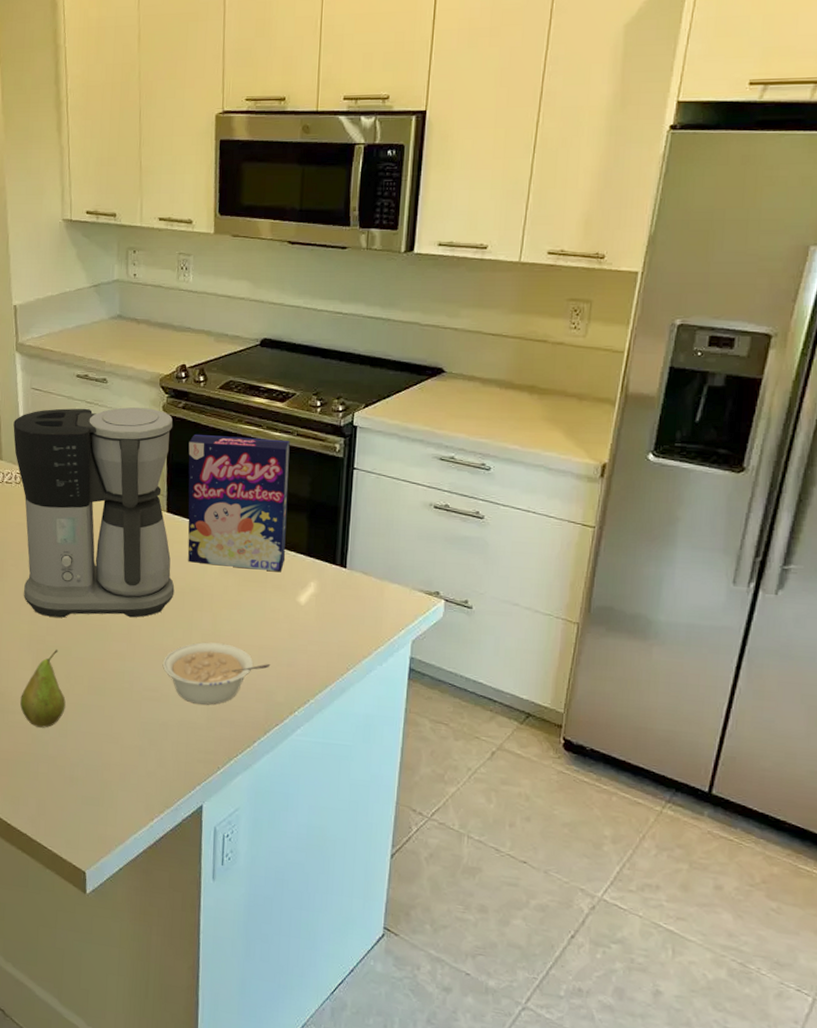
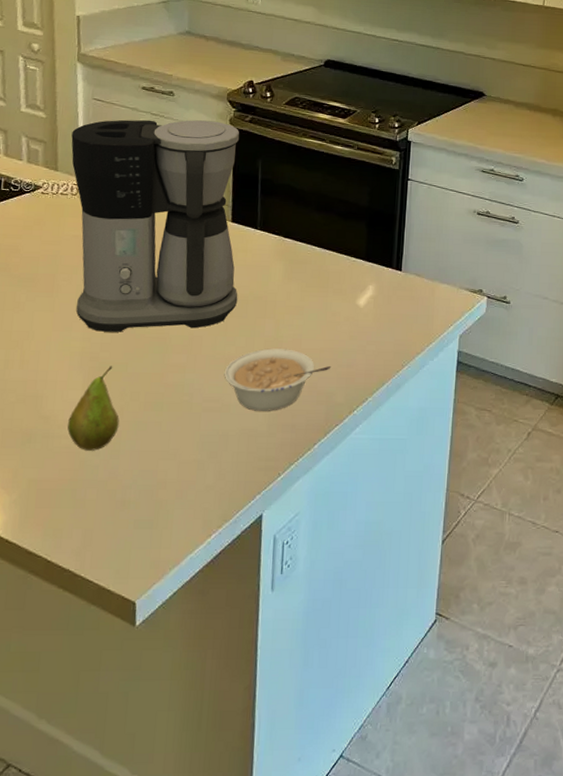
cereal box: present [187,434,290,571] -> none [252,146,351,276]

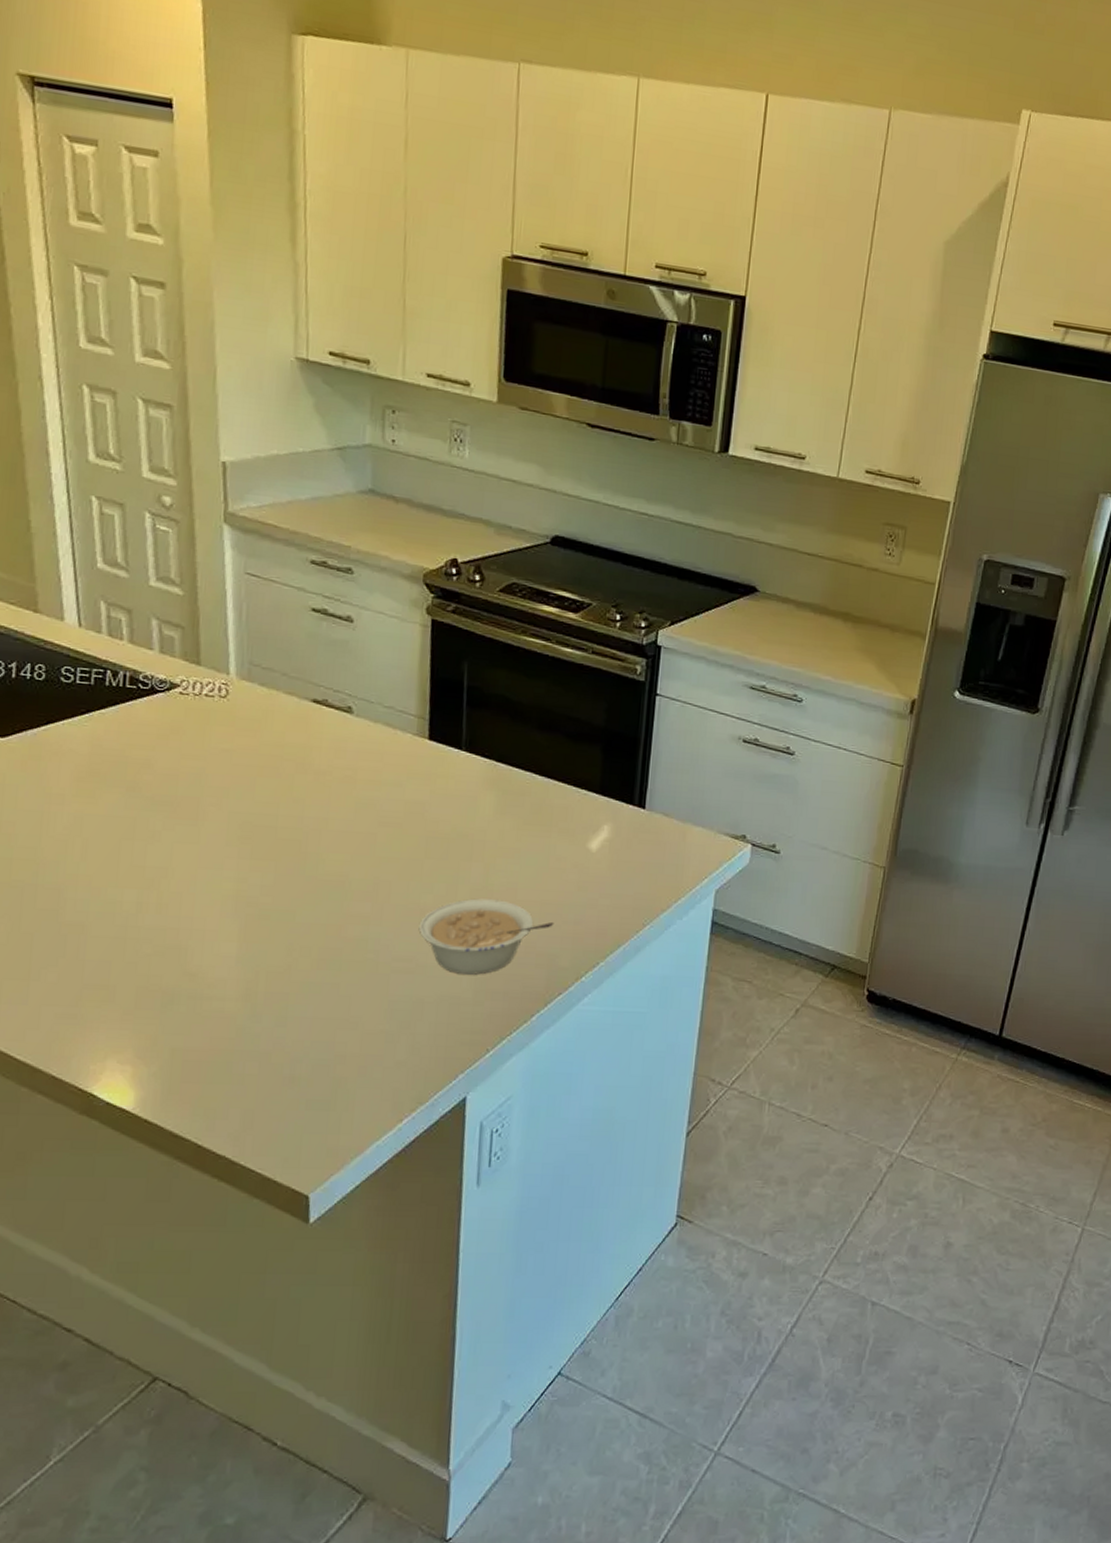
fruit: present [67,366,119,451] -> none [220,913,286,1016]
coffee maker: present [71,119,240,332] -> none [217,602,440,873]

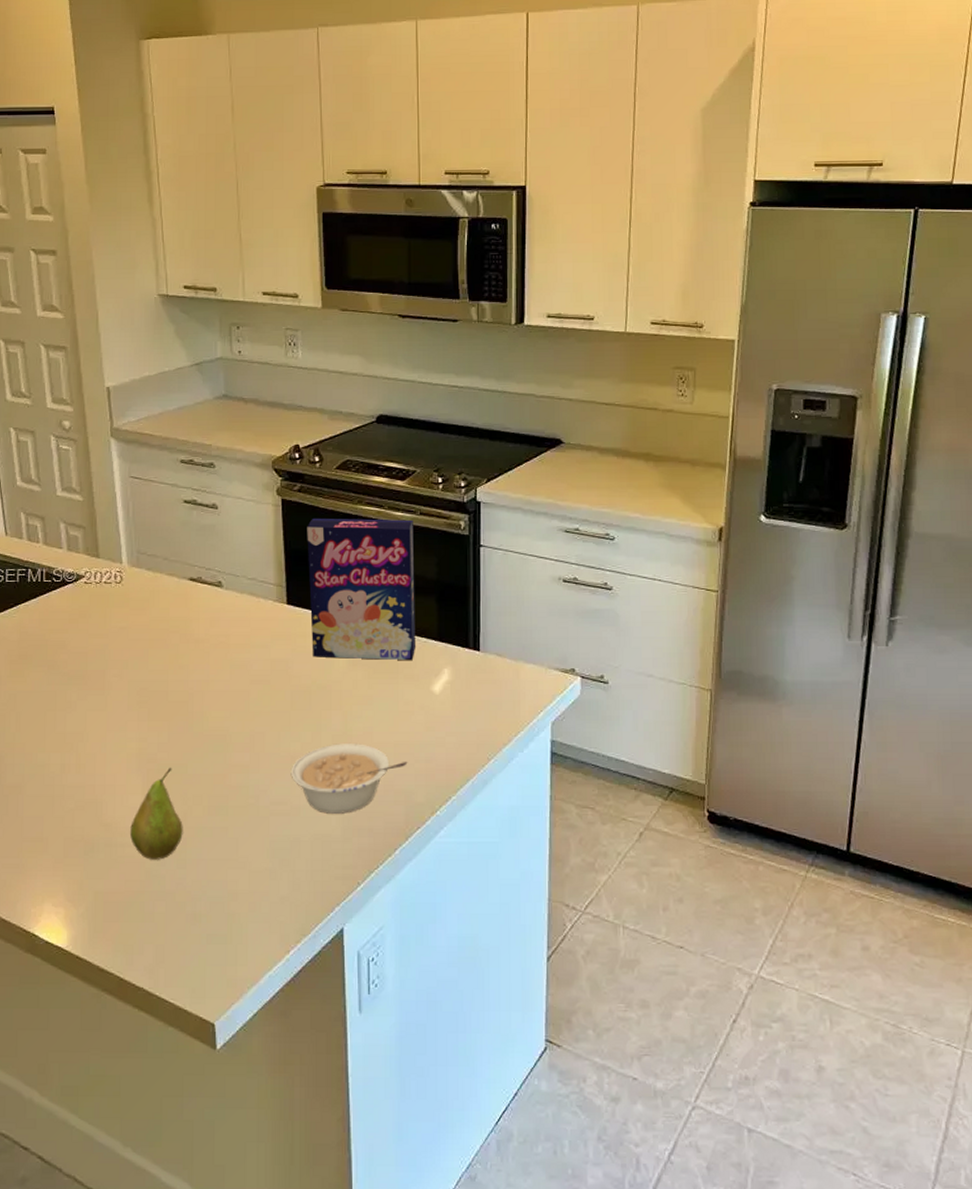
fruit: none [220,913,286,1016] -> present [130,767,183,860]
cereal box: none [454,644,584,813] -> present [307,518,415,660]

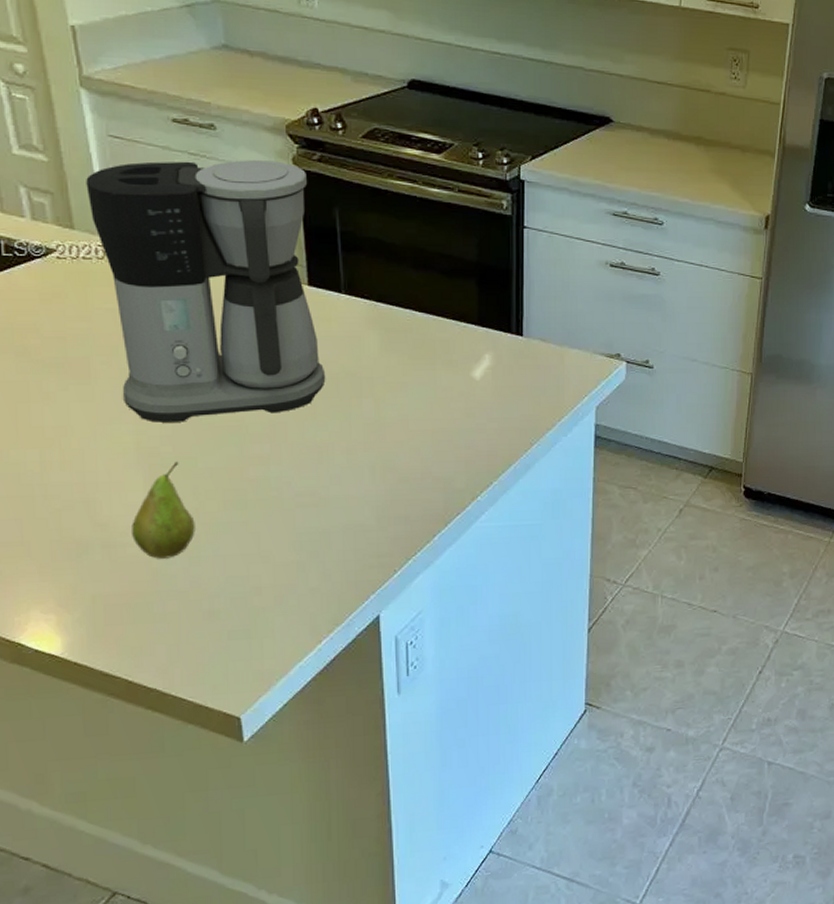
coffee maker: none [111,493,300,731] -> present [86,160,326,423]
legume: present [290,743,408,814] -> none [317,431,447,503]
cereal box: present [307,518,415,660] -> none [329,191,454,345]

